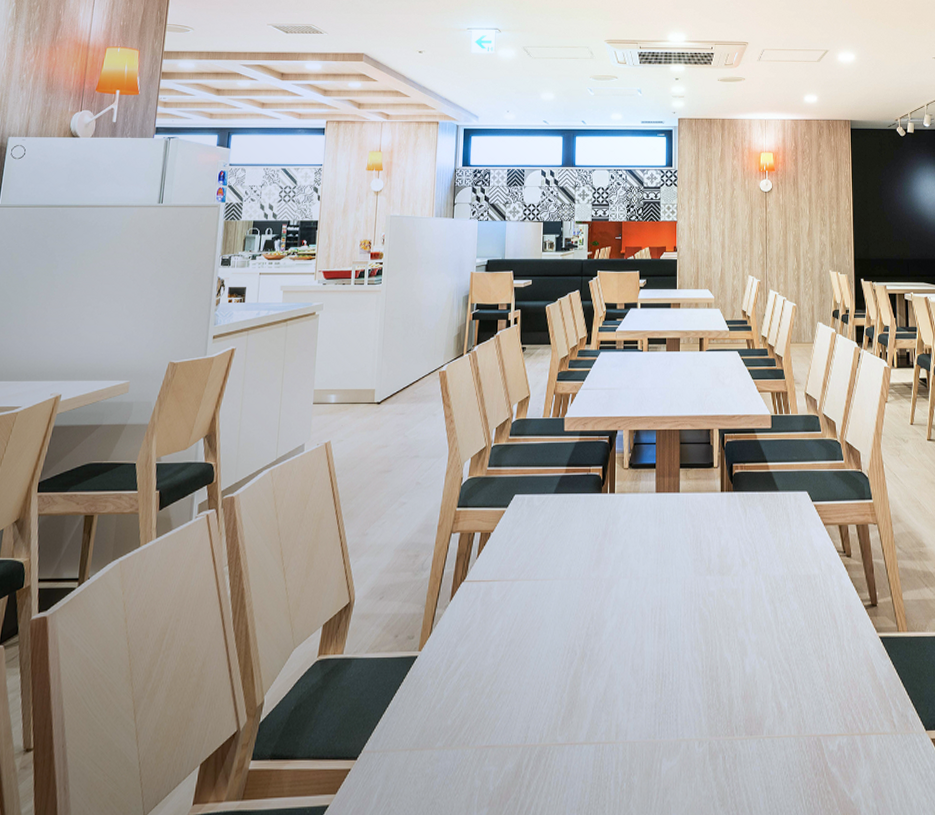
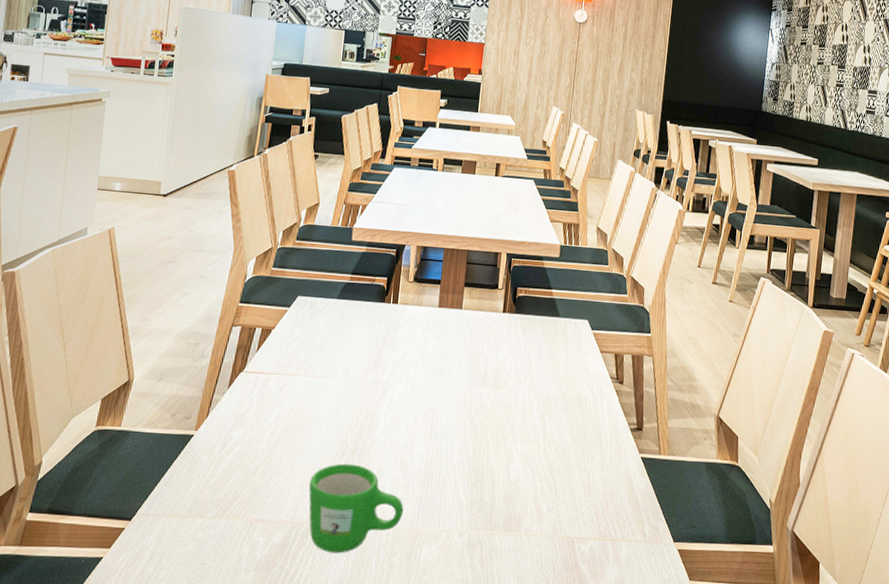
mug: none [539,673,639,778] -> present [309,463,404,554]

